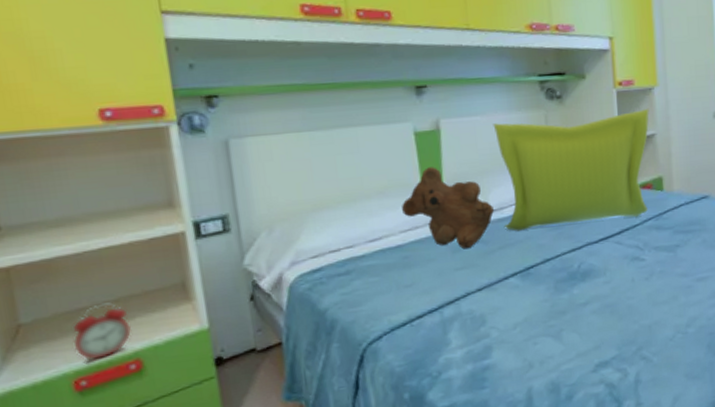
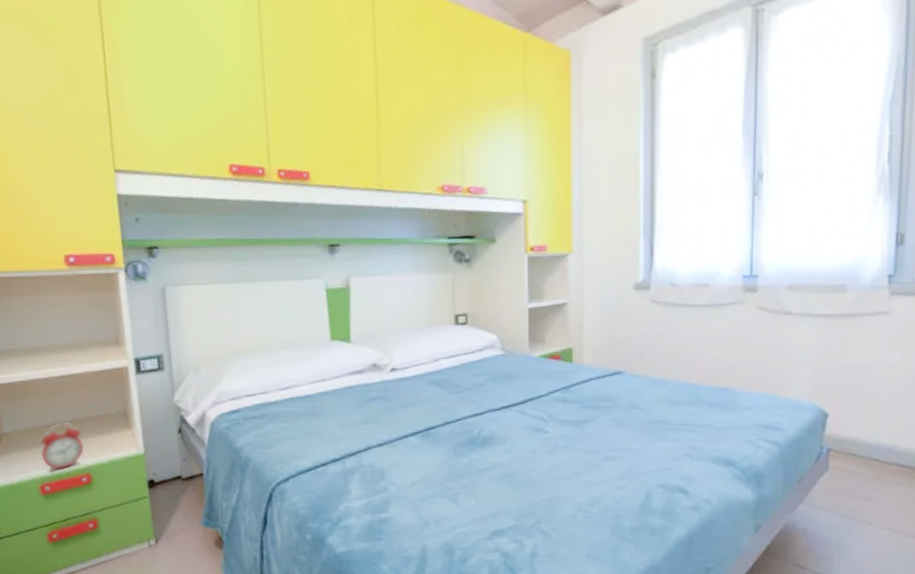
teddy bear: present [402,167,494,249] -> none [312,323,397,405]
cushion: present [493,109,649,231] -> none [400,277,562,392]

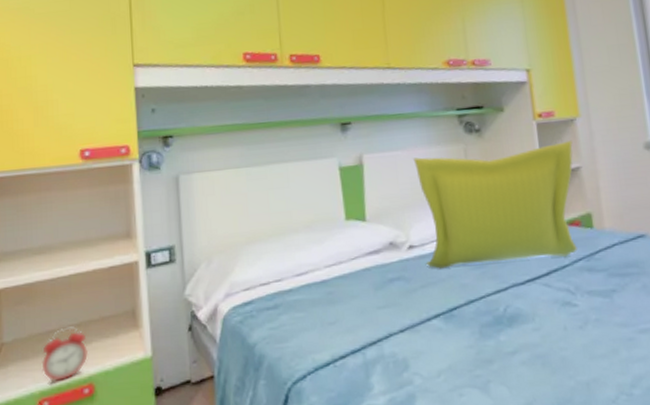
cushion: none [400,277,562,392] -> present [413,141,577,269]

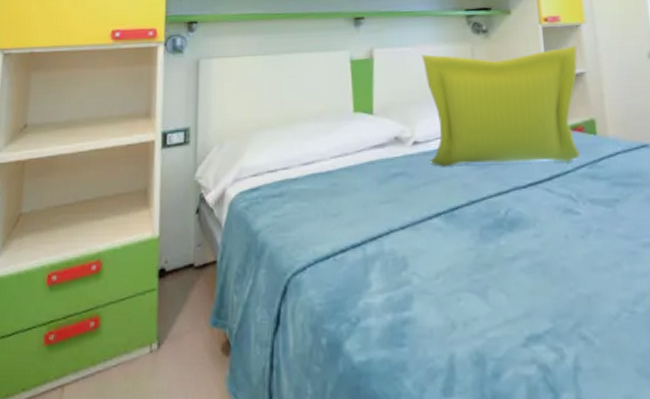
alarm clock: present [41,326,88,384] -> none [54,201,100,258]

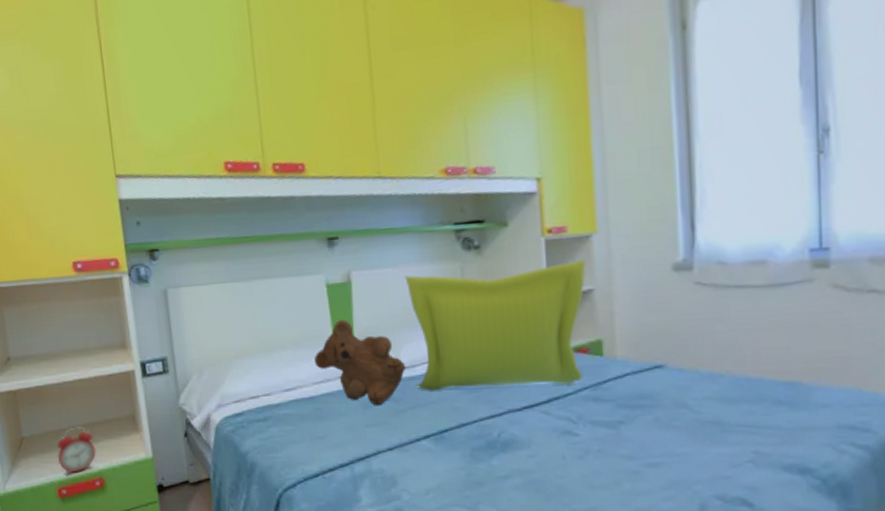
alarm clock: none [54,201,100,258] -> present [57,426,97,475]
teddy bear: none [335,94,420,182] -> present [314,320,405,406]

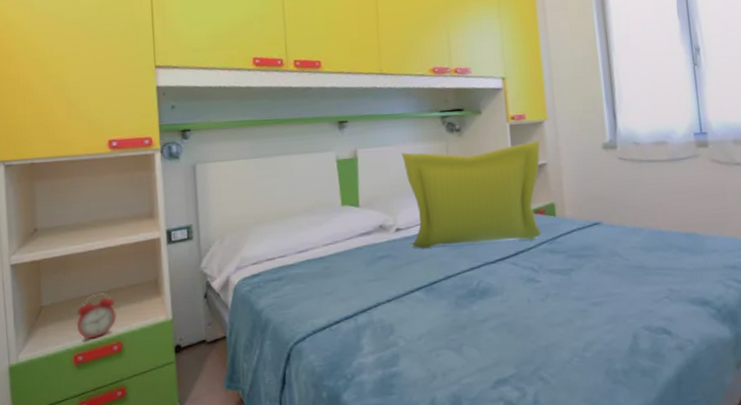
teddy bear: present [314,320,405,406] -> none [325,189,402,263]

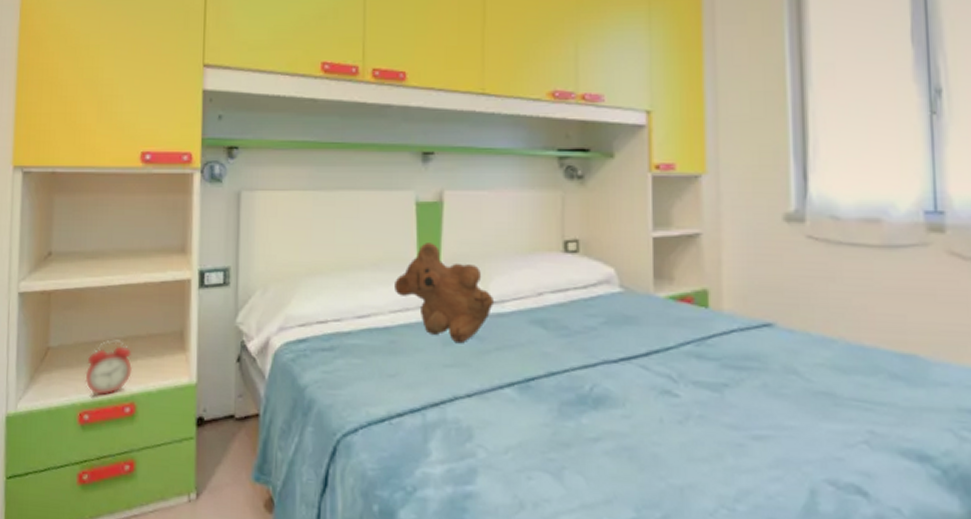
teddy bear: none [325,189,402,263] -> present [395,243,493,344]
cushion: present [401,141,541,249] -> none [501,201,694,338]

